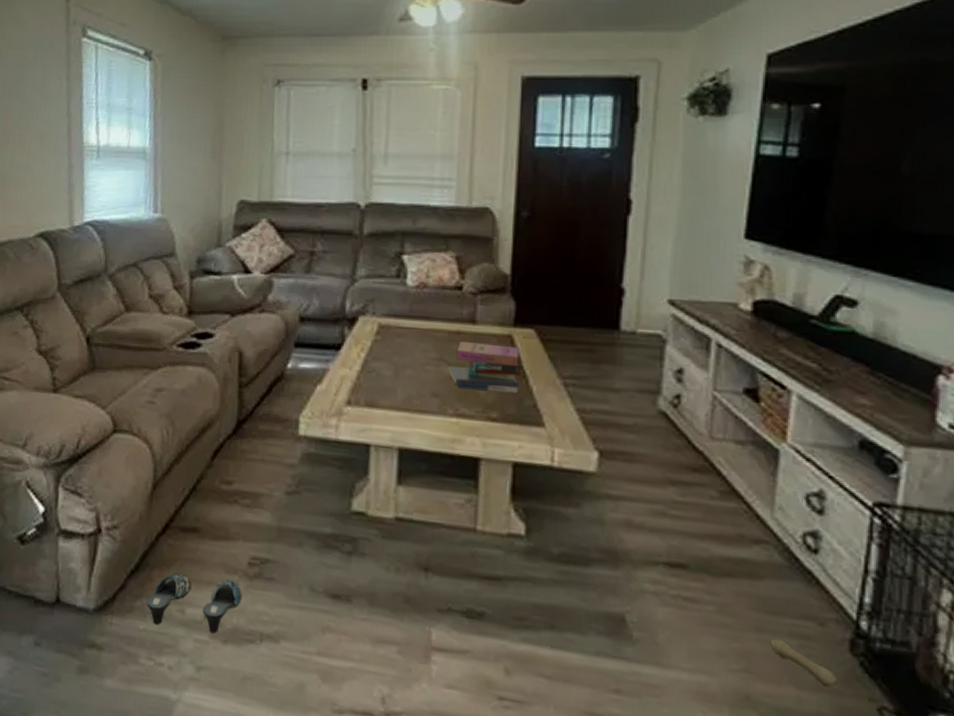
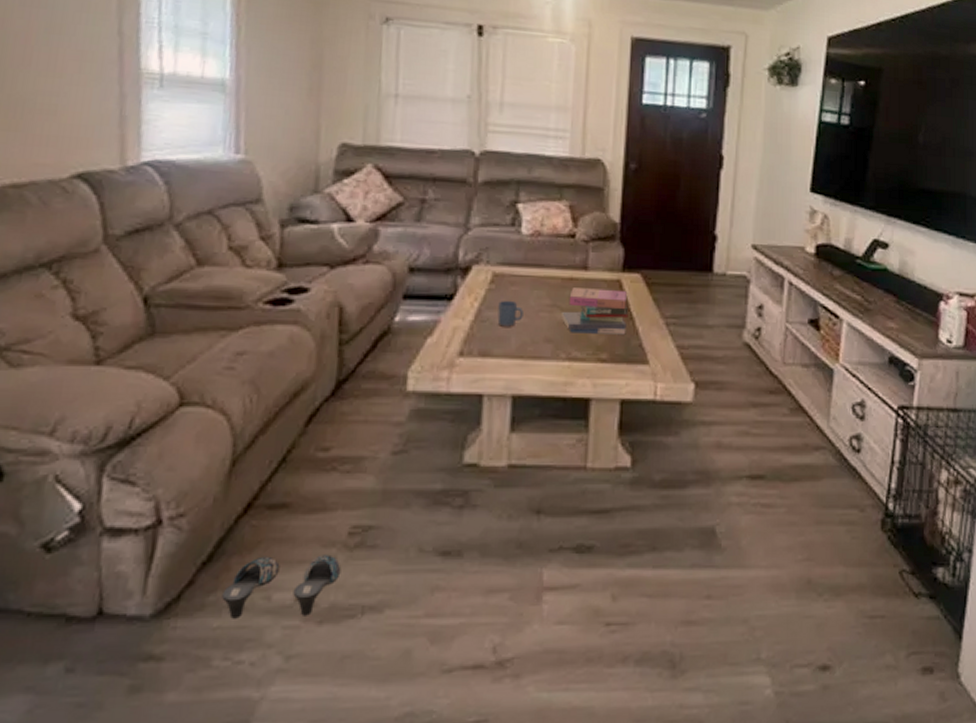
mug: none [383,351,410,379] -> present [497,300,524,327]
dog toy: present [770,638,839,688] -> none [826,528,874,561]

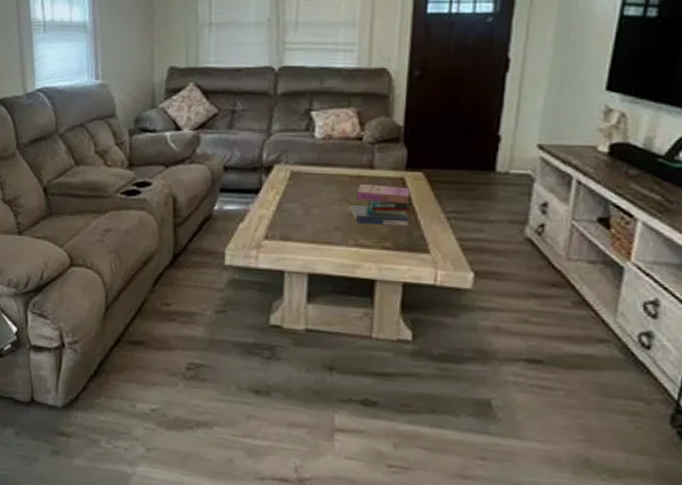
slippers: present [222,554,342,619] -> none [104,376,182,423]
mug: present [497,300,524,327] -> none [295,194,317,217]

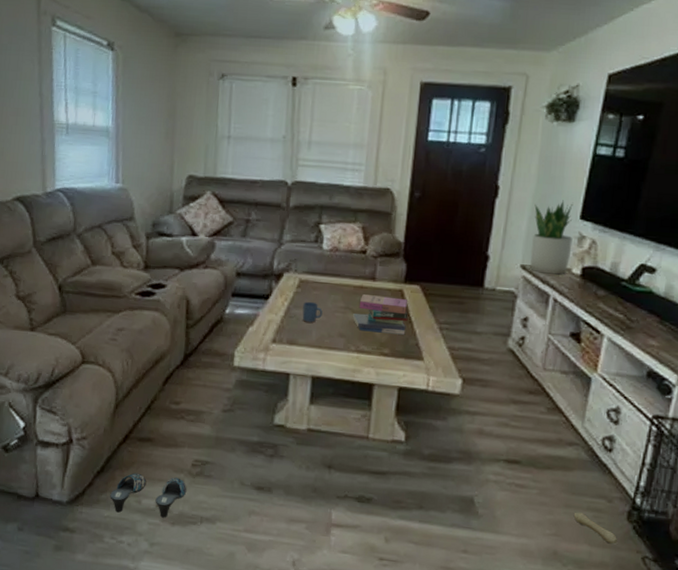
slippers: none [104,376,182,423] -> present [110,473,187,518]
mug: none [295,194,317,217] -> present [302,301,323,323]
planter: none [549,70,598,154] -> present [530,200,573,275]
dog toy: none [606,415,660,452] -> present [573,512,618,544]

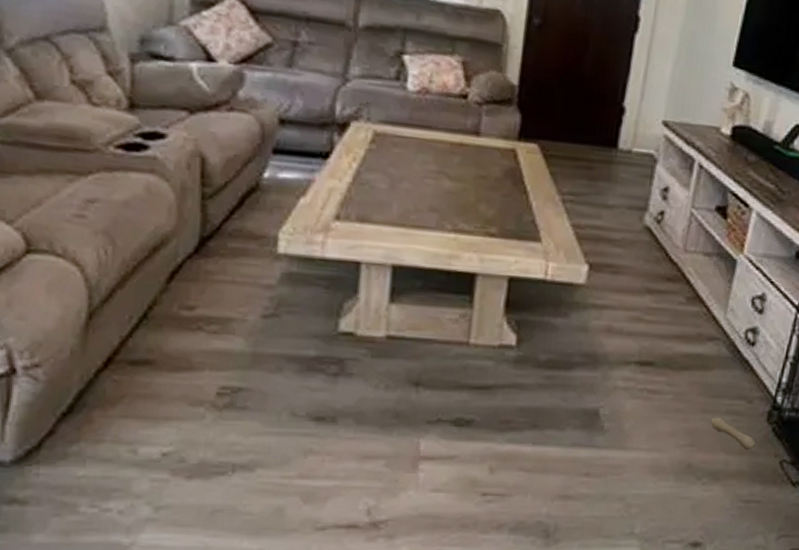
slippers: present [110,473,187,518] -> none [85,411,210,471]
mug: present [302,301,323,323] -> none [378,162,407,192]
books: present [352,294,408,335] -> none [448,154,523,209]
planter: present [530,200,573,275] -> none [673,40,726,135]

